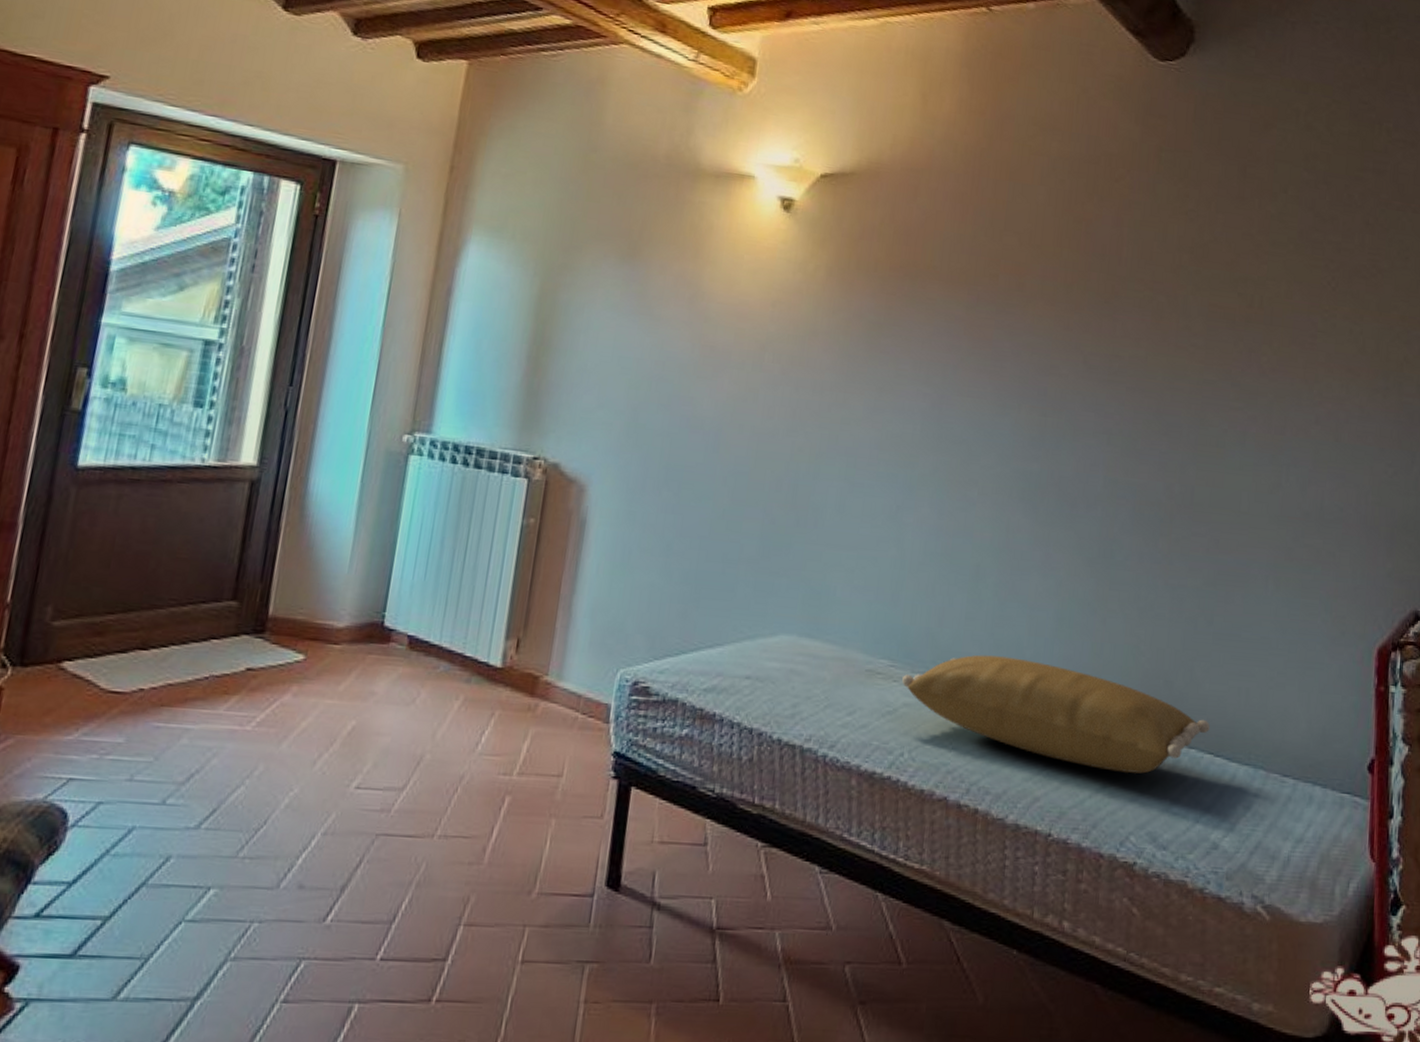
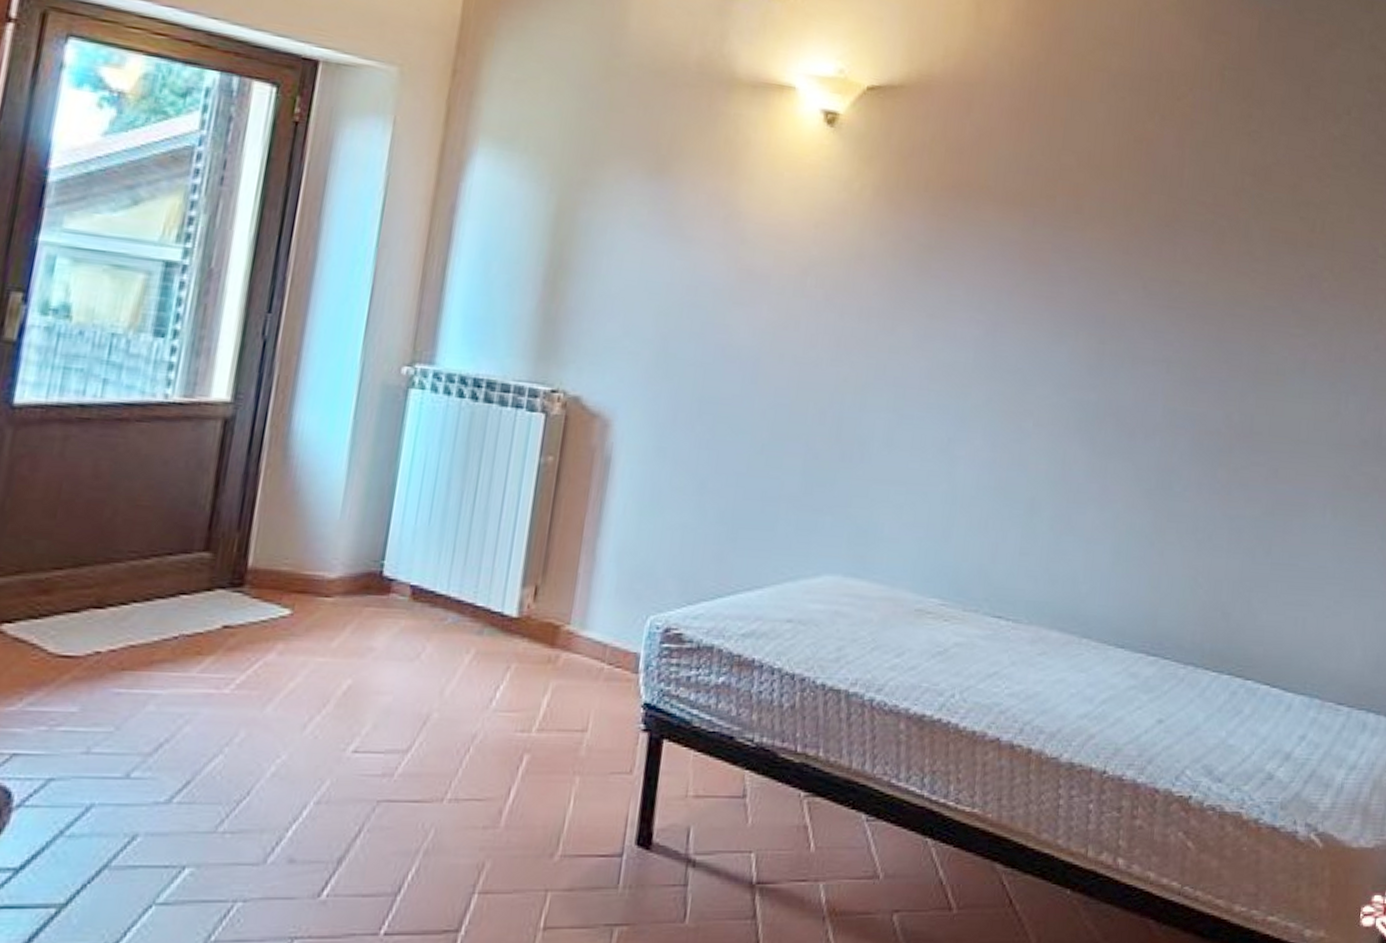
pillow: present [902,655,1211,774] -> none [953,591,1267,707]

